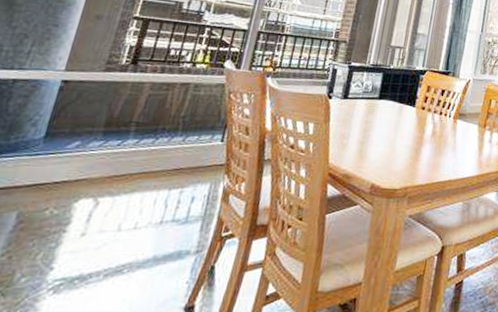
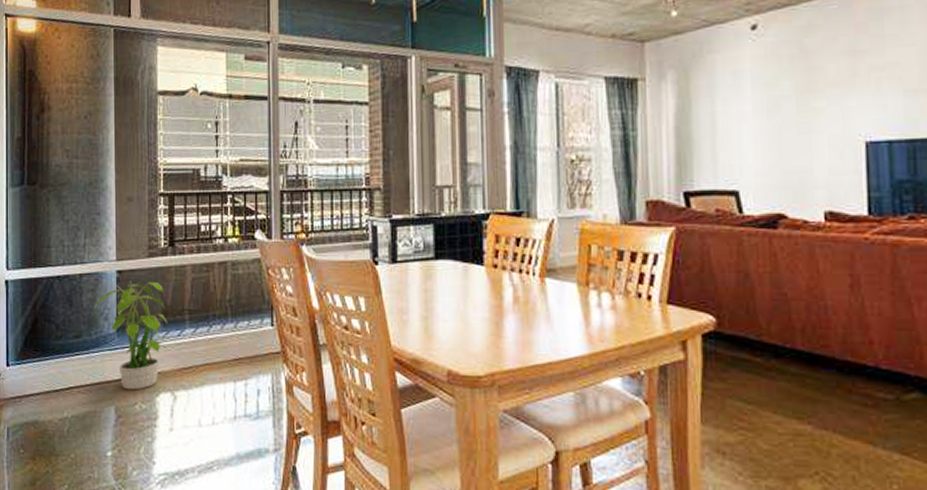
potted plant: none [21,91,114,196] -> present [94,281,168,390]

